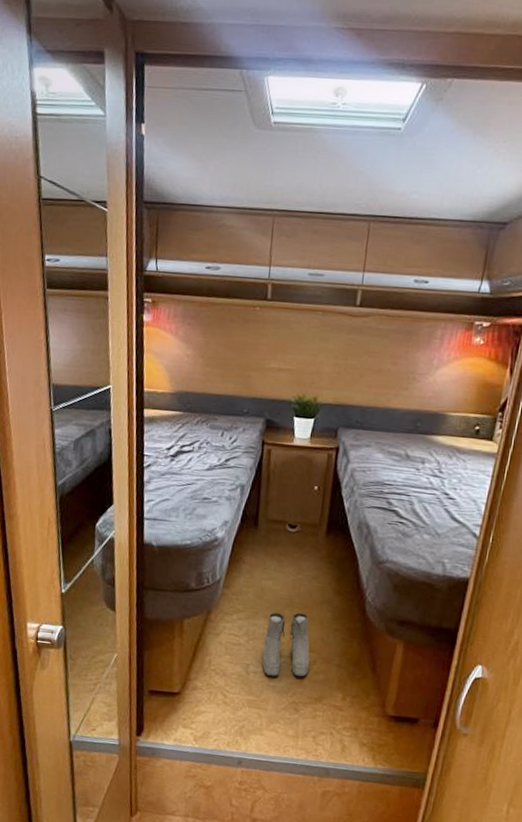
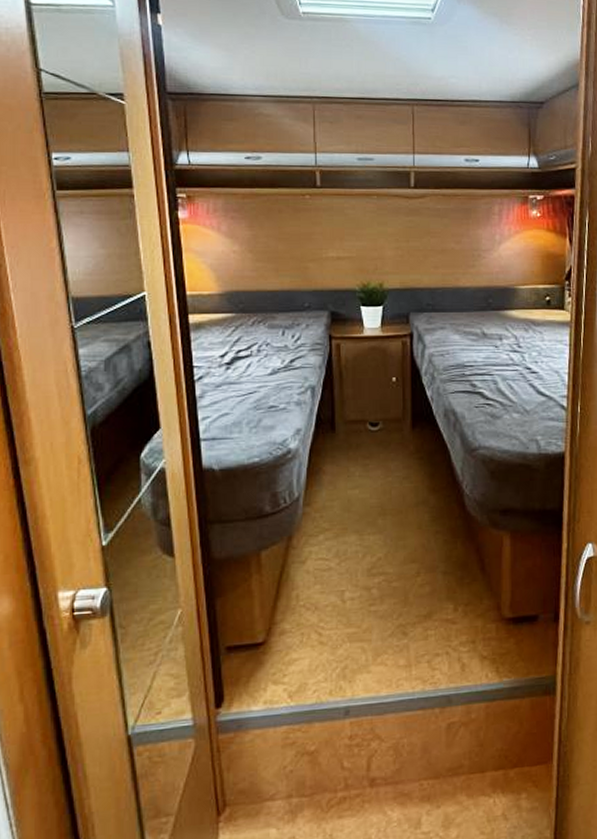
boots: present [261,612,310,677] -> none [358,519,412,600]

